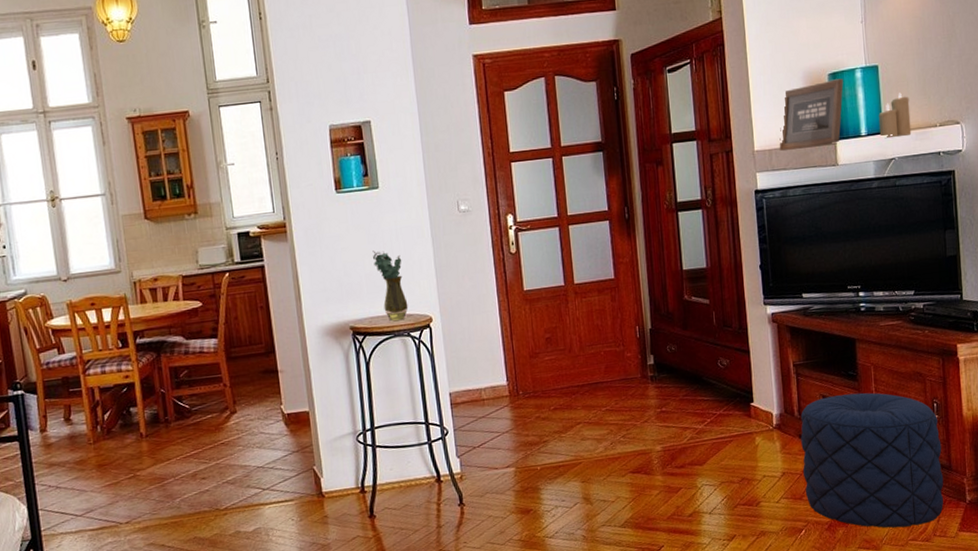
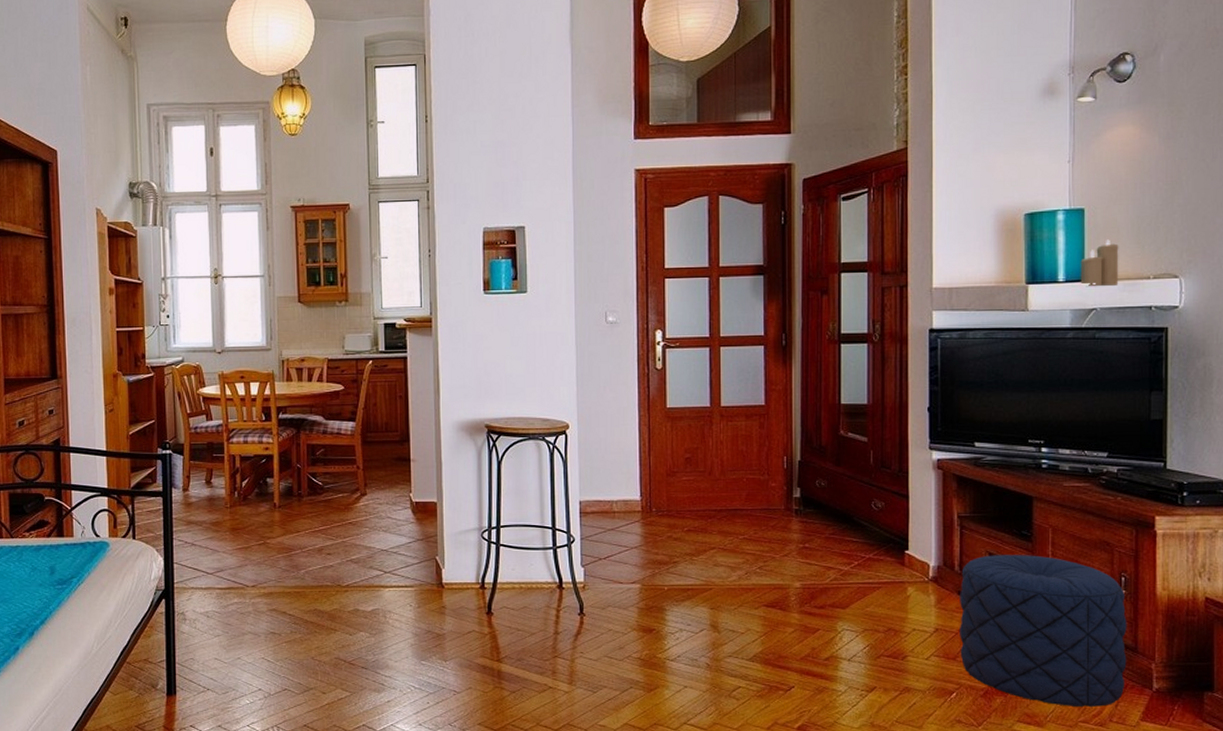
vase: present [372,250,409,321] -> none [515,353,546,423]
picture frame: present [779,78,844,152] -> none [961,220,1042,291]

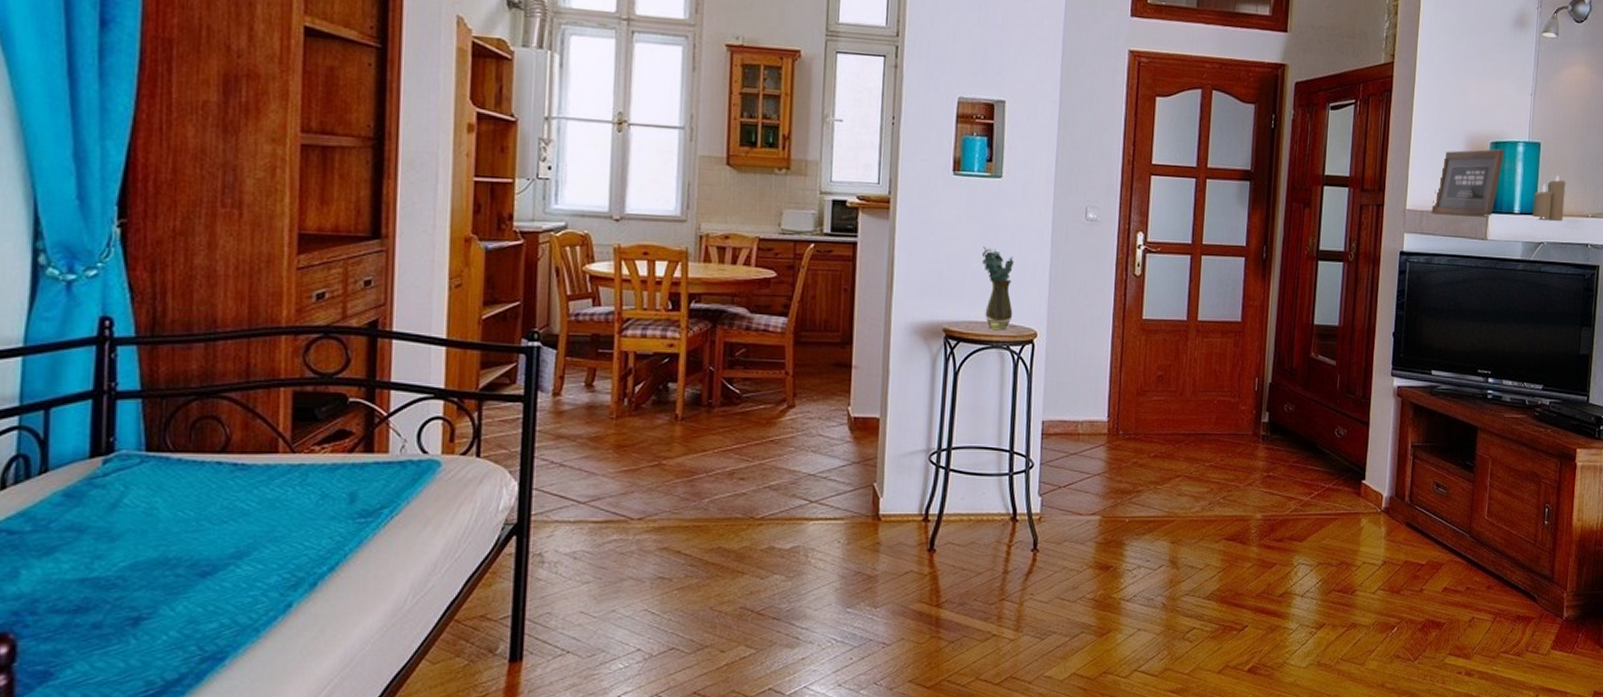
vase: none [515,353,546,423] -> present [982,247,1015,330]
pouf: present [960,555,1127,707] -> none [1403,485,1547,637]
picture frame: none [961,220,1042,291] -> present [1431,149,1505,218]

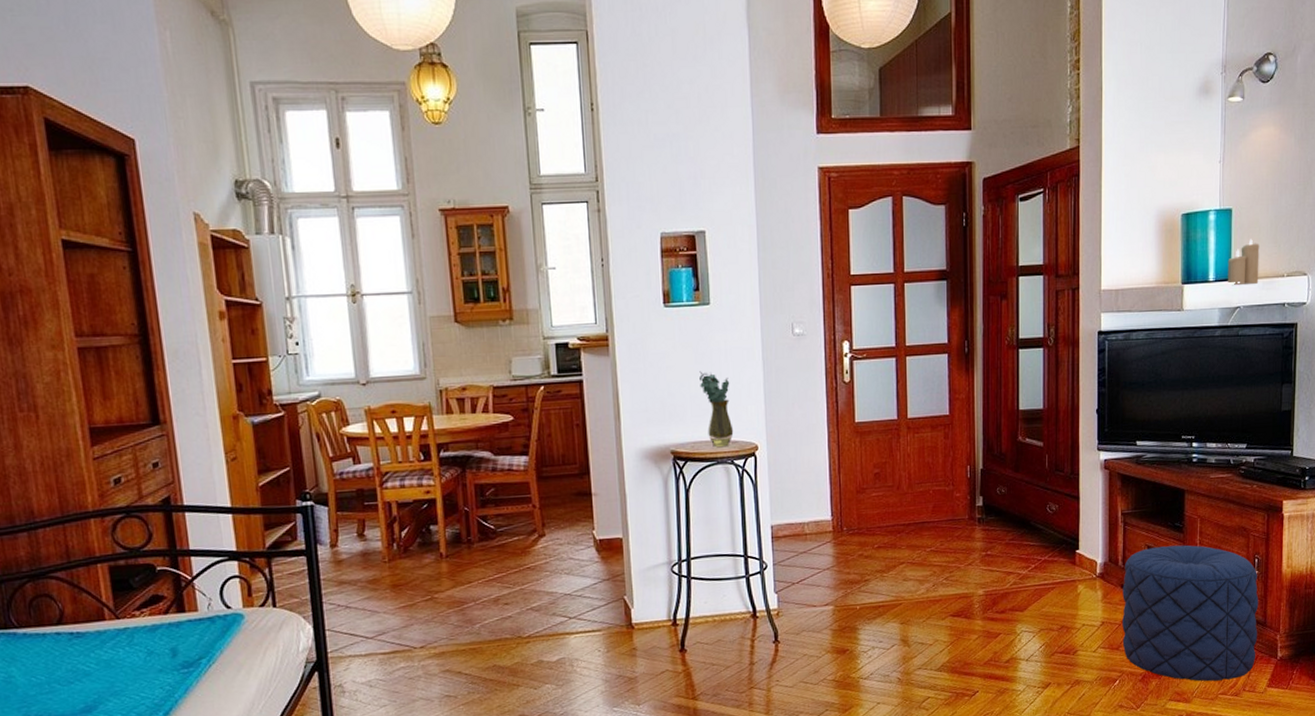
pouf: none [1403,485,1547,637] -> present [1122,545,1259,682]
picture frame: present [1431,149,1505,218] -> none [1126,220,1196,293]

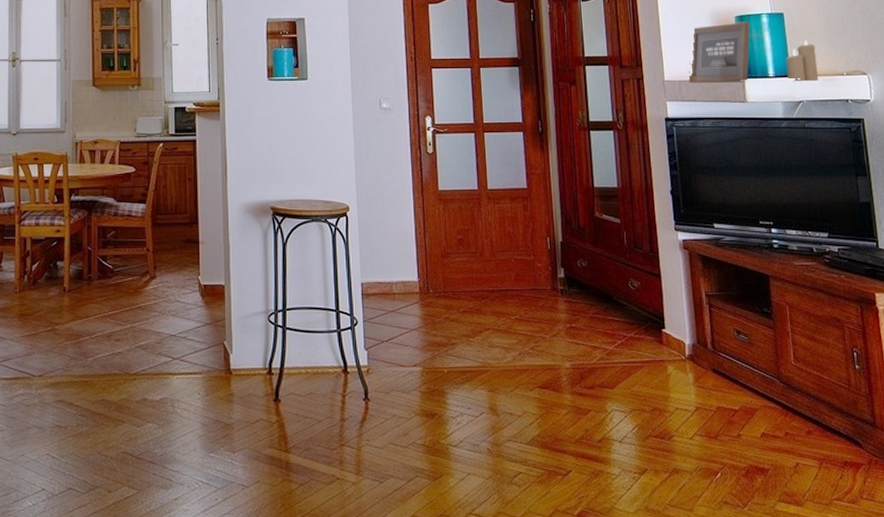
vase: present [699,371,734,447] -> none [297,137,327,205]
pouf: present [1122,545,1259,682] -> none [714,332,870,484]
picture frame: none [1126,220,1196,293] -> present [688,22,750,84]

